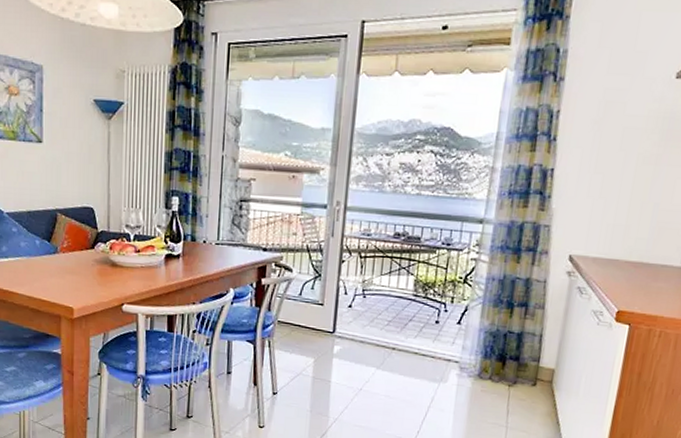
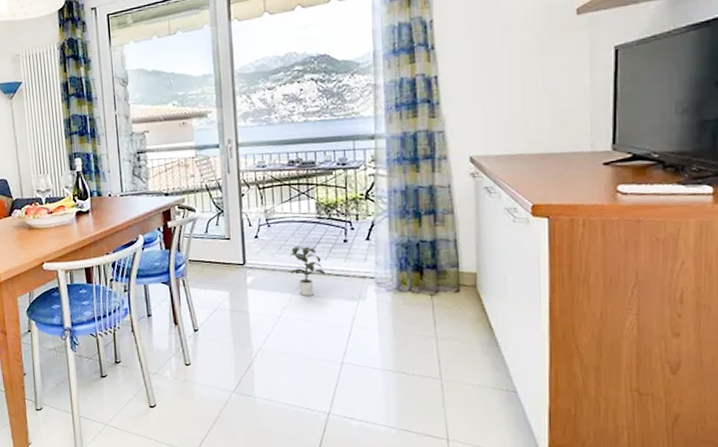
potted plant: none [379,321,412,372] -> present [290,246,325,296]

